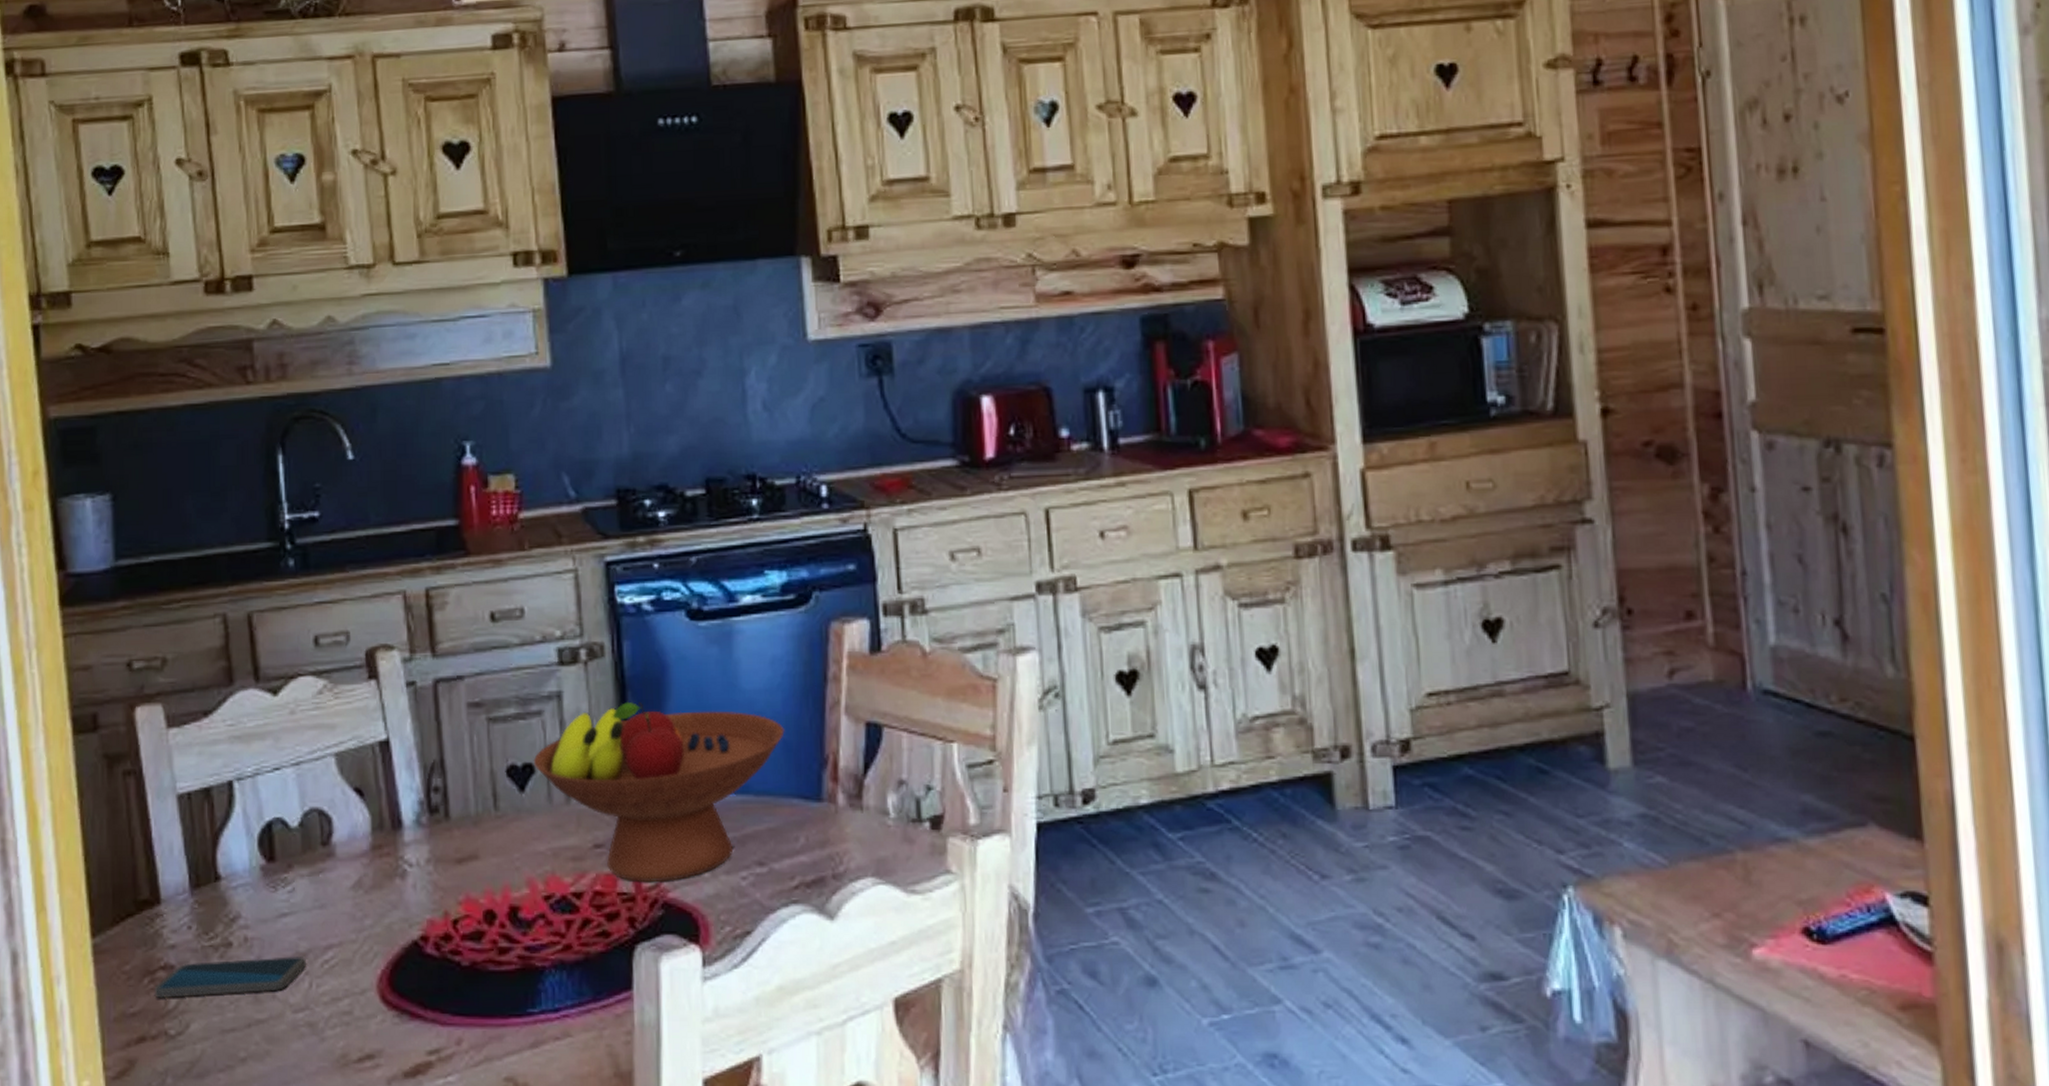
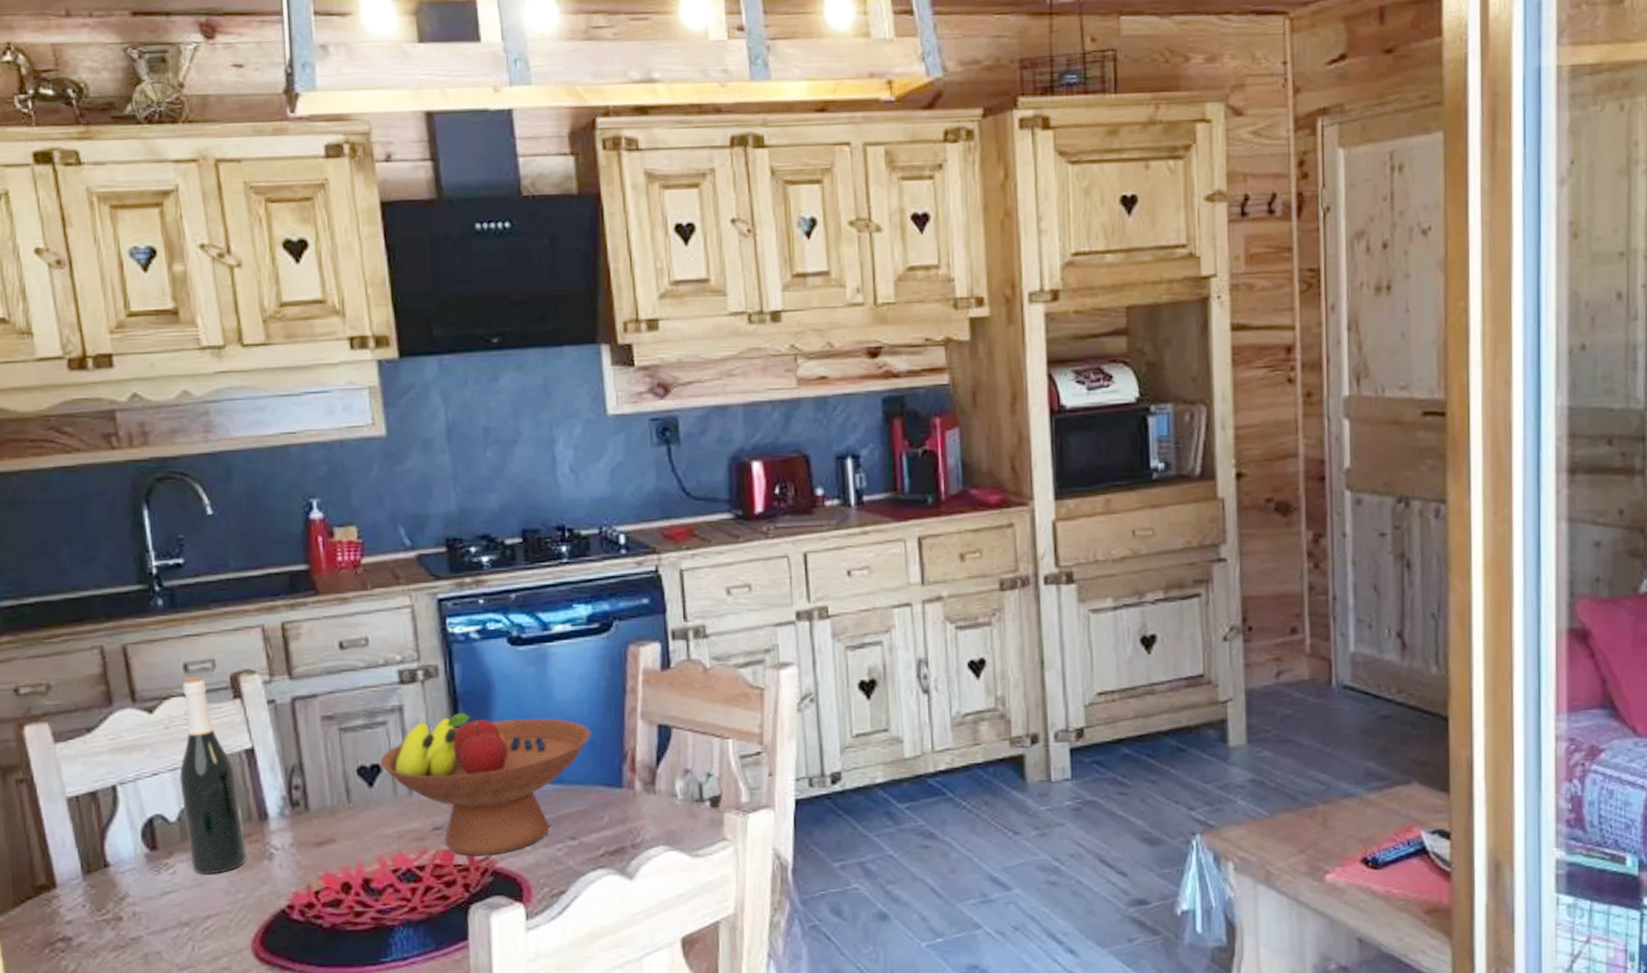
smartphone: present [154,957,307,999] -> none [55,926,190,965]
wine bottle: none [303,651,376,894] -> present [179,676,247,875]

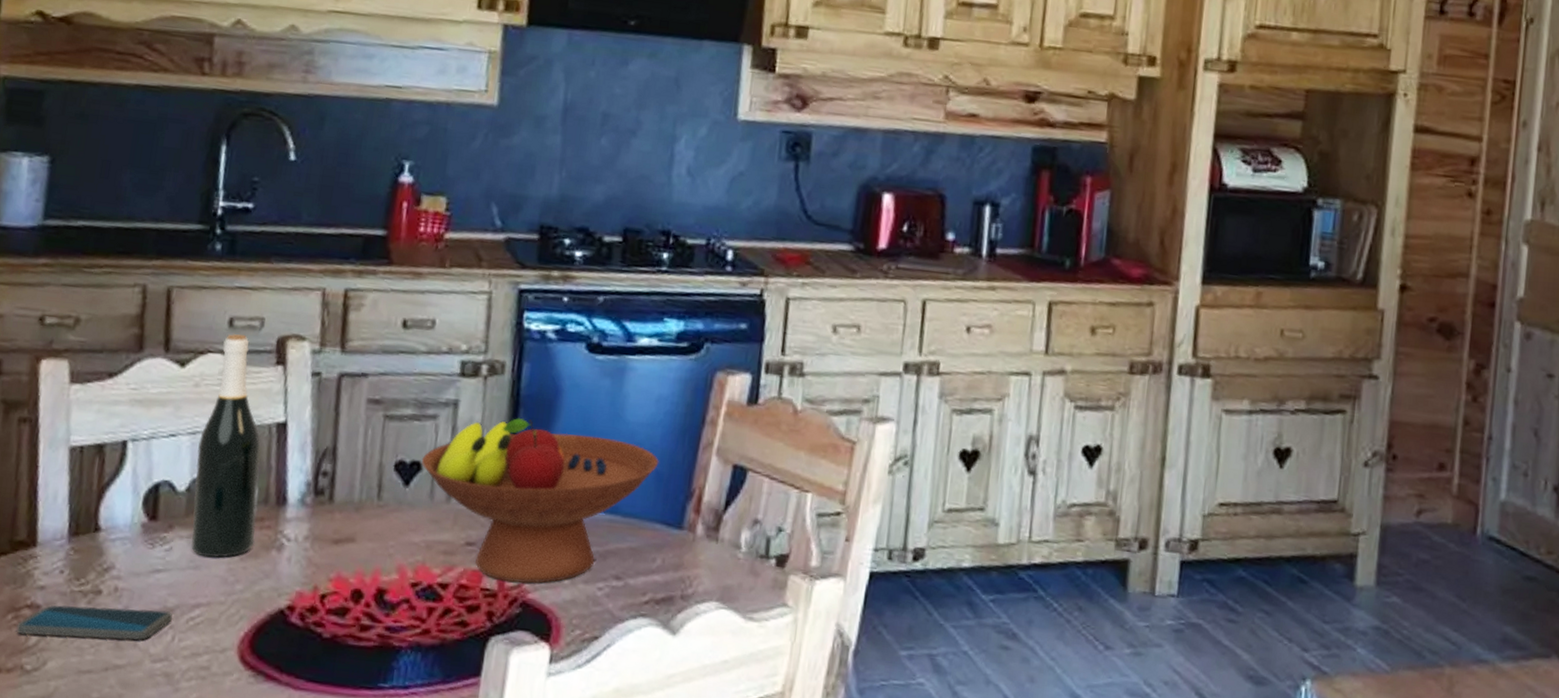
smartphone: none [55,926,190,965] -> present [16,605,173,641]

